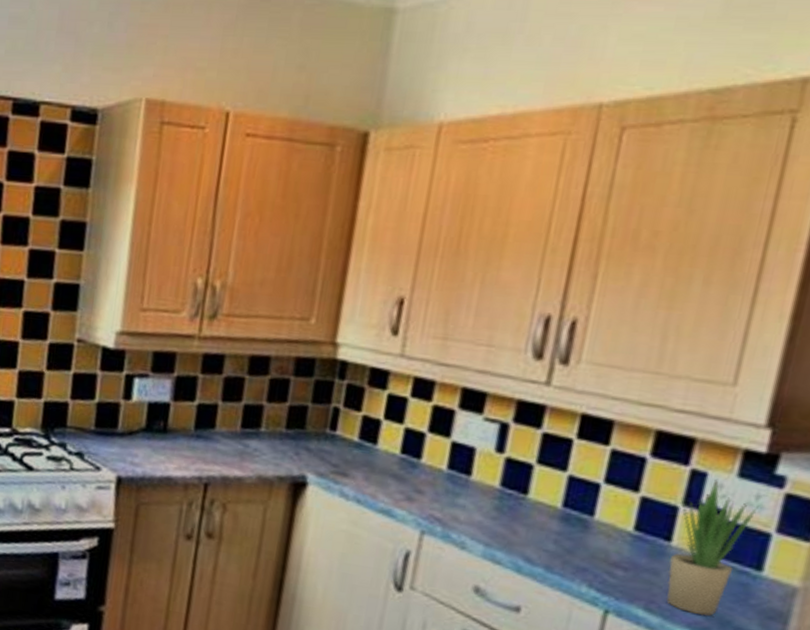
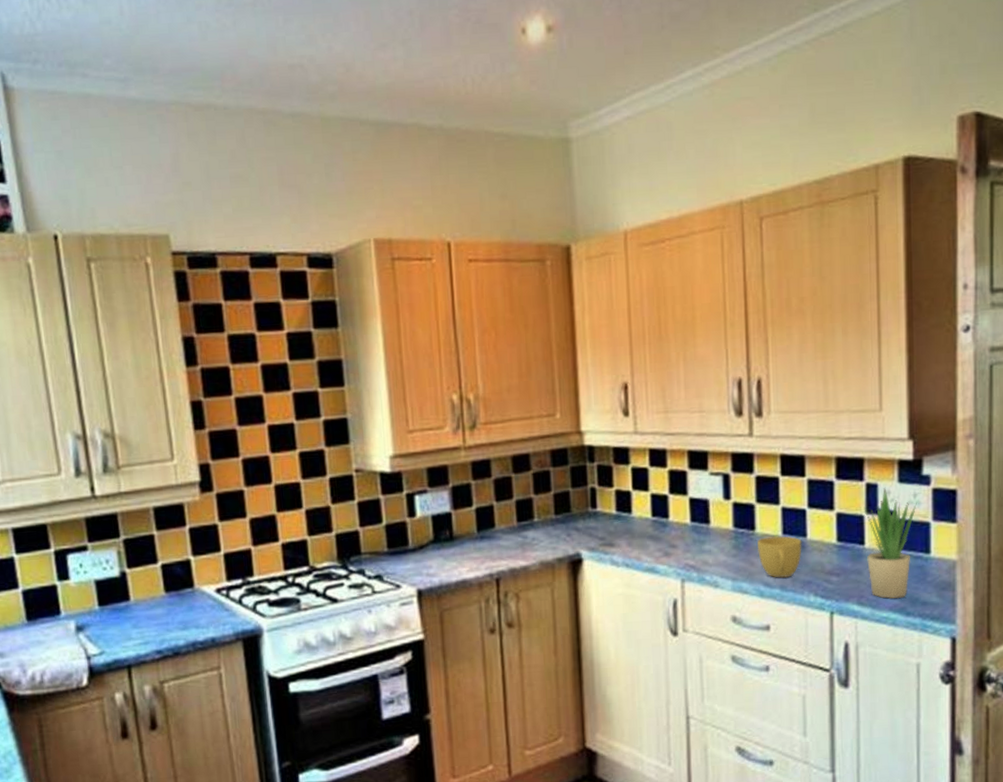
cup: none [524,504,587,558] -> present [757,536,802,578]

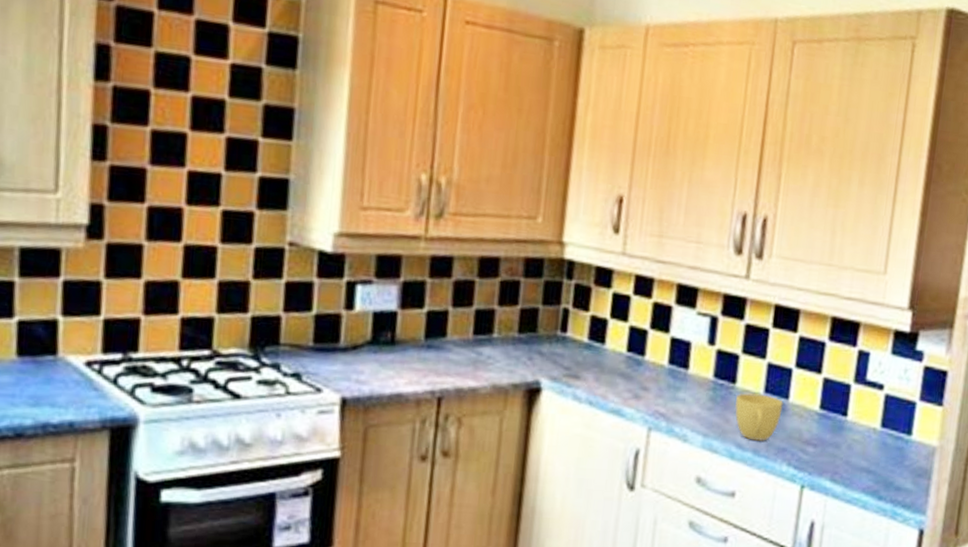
potted plant: present [866,487,917,599] -> none [846,357,907,480]

